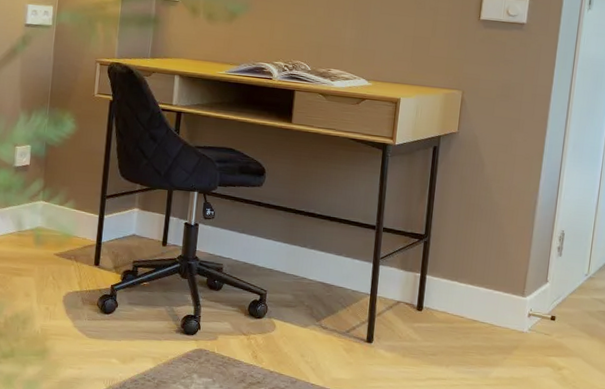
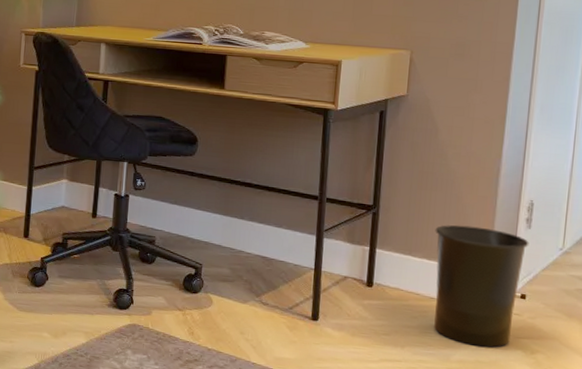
waste bin: none [475,253,560,365] -> present [434,225,529,348]

